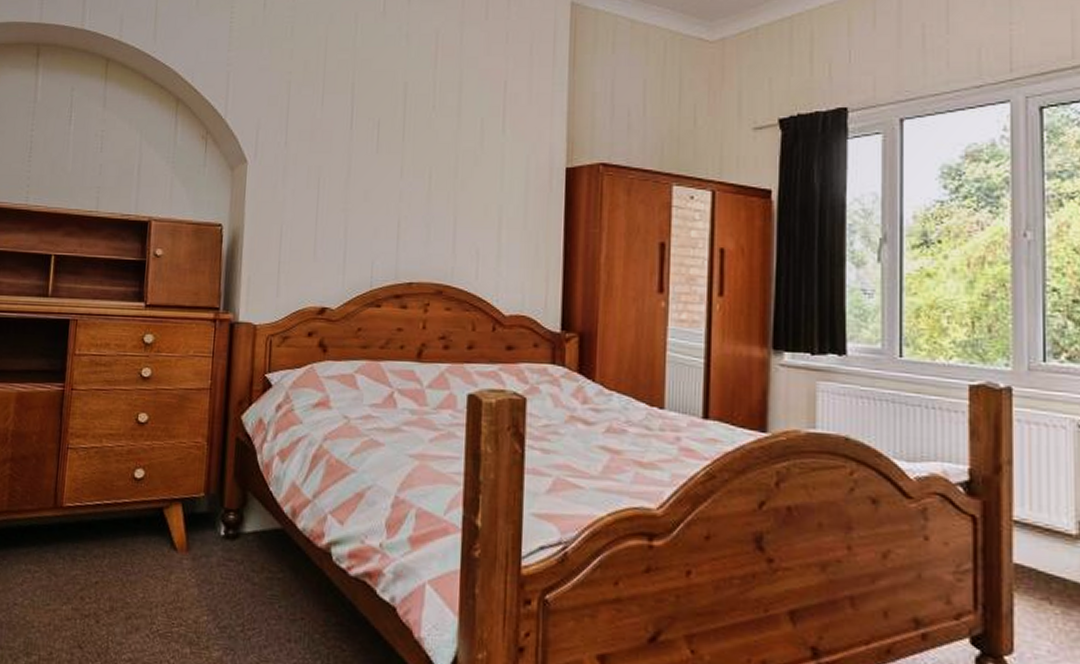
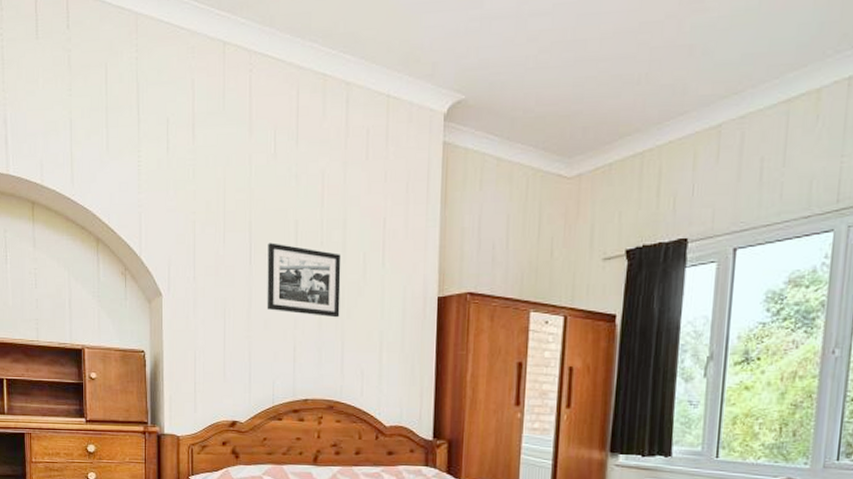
picture frame: none [368,106,456,190] -> present [267,243,341,318]

